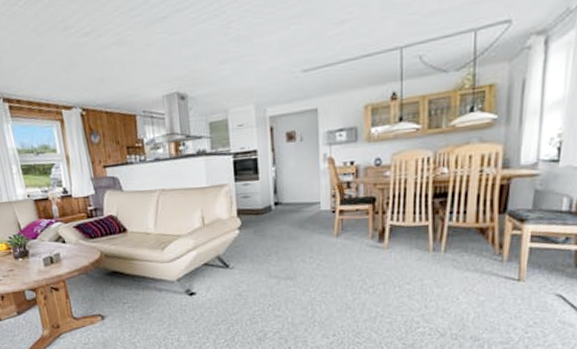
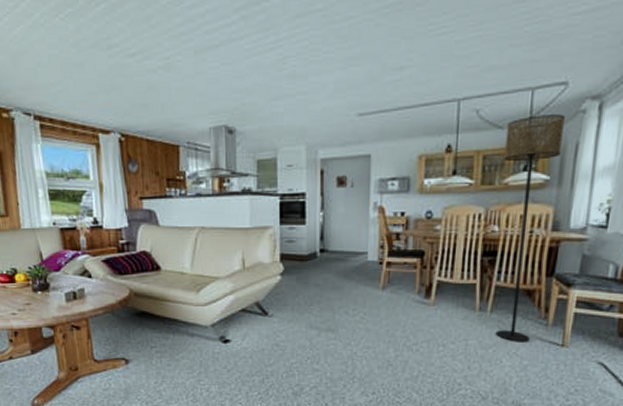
floor lamp: none [450,52,510,280] -> present [495,114,565,342]

